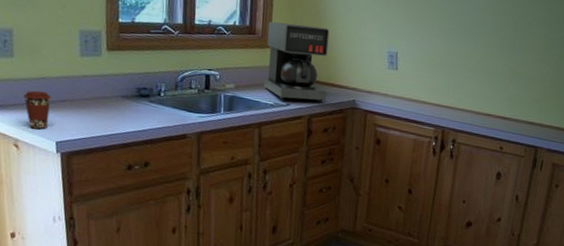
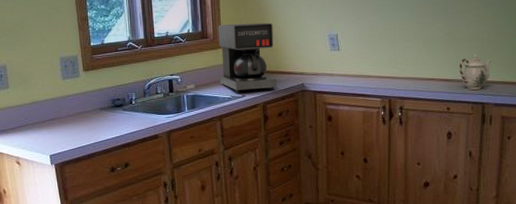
coffee cup: present [22,90,51,130] -> none [19,114,42,147]
teapot: none [517,95,551,132] -> present [459,54,492,90]

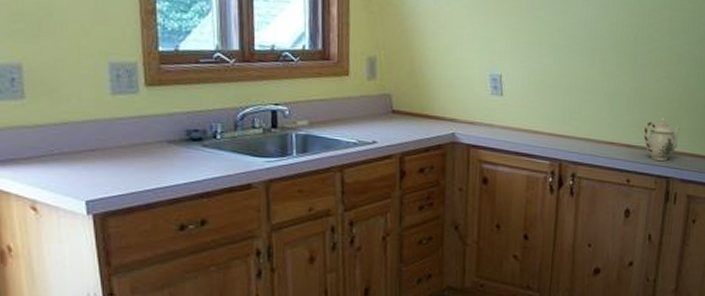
coffee maker: present [218,22,277,92] -> none [343,44,420,138]

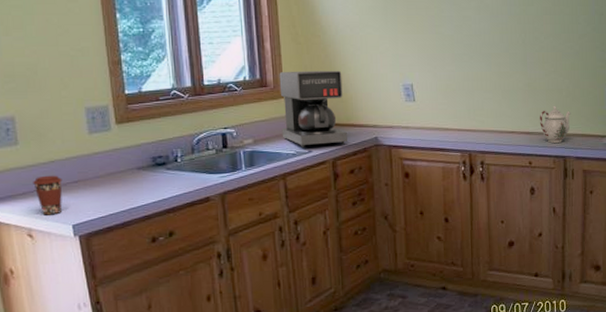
coffee cup: none [39,139,76,187] -> present [32,175,63,215]
coffee maker: none [343,44,420,138] -> present [279,70,347,148]

